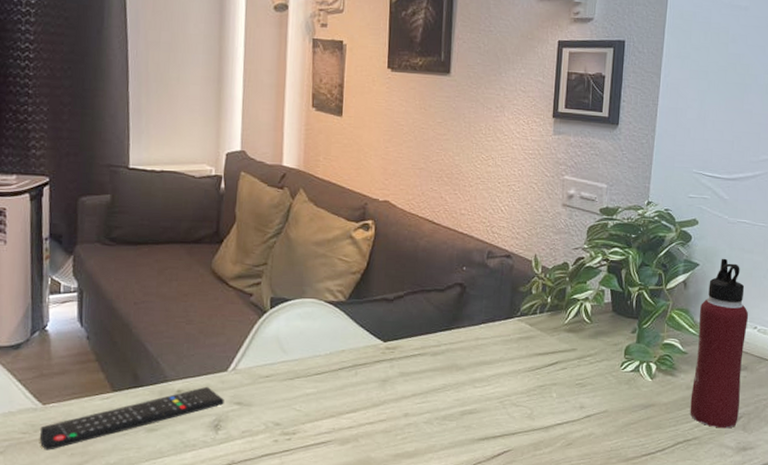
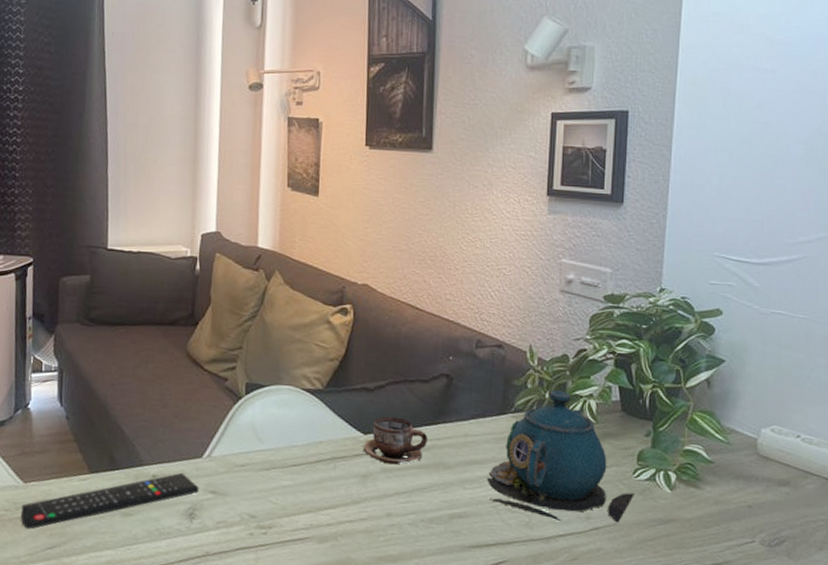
cup: none [382,324,442,369] -> present [363,416,428,465]
teapot: none [495,294,621,411] -> present [486,390,635,523]
water bottle: present [690,258,749,429] -> none [719,354,790,553]

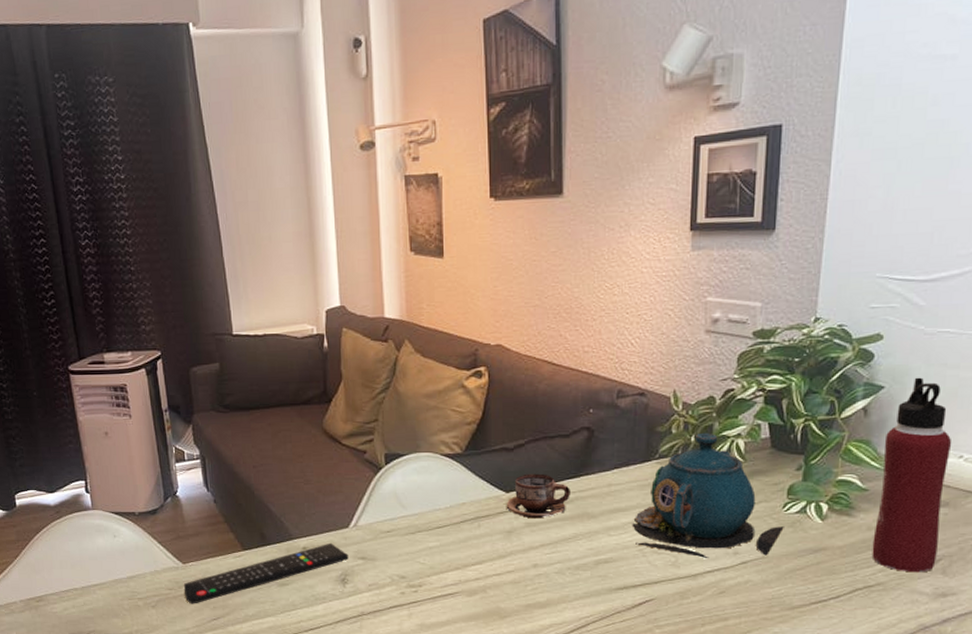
water bottle: none [719,354,790,553] -> present [872,377,952,573]

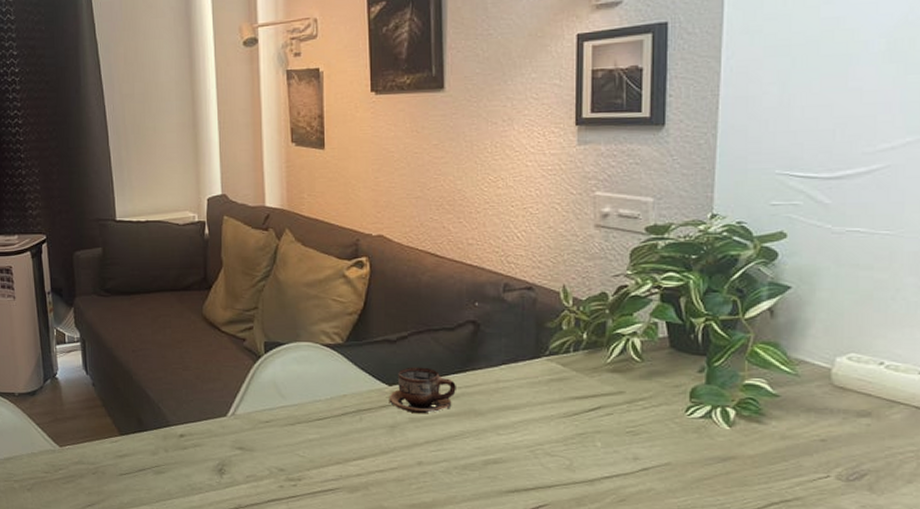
remote control: present [183,542,349,604] -> none [59,431,226,489]
teapot: present [632,432,784,558] -> none [522,329,688,463]
water bottle: present [872,377,952,573] -> none [787,278,871,488]

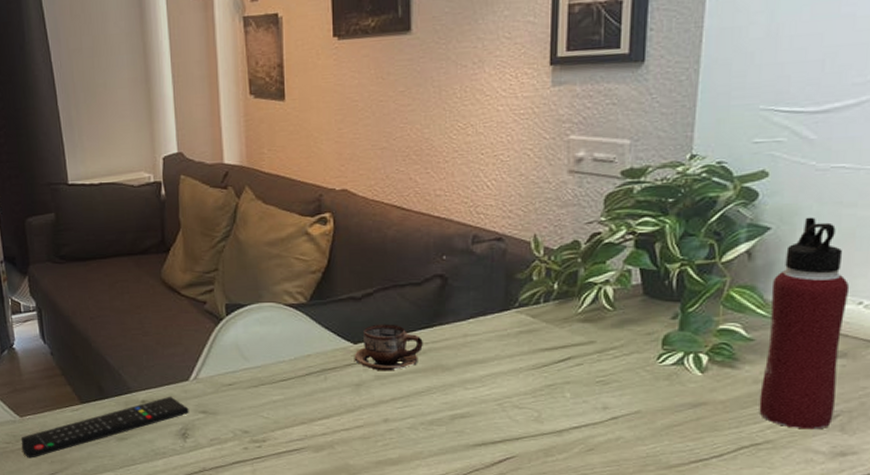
remote control: none [59,431,226,489] -> present [21,396,189,458]
water bottle: none [787,278,871,488] -> present [759,217,850,430]

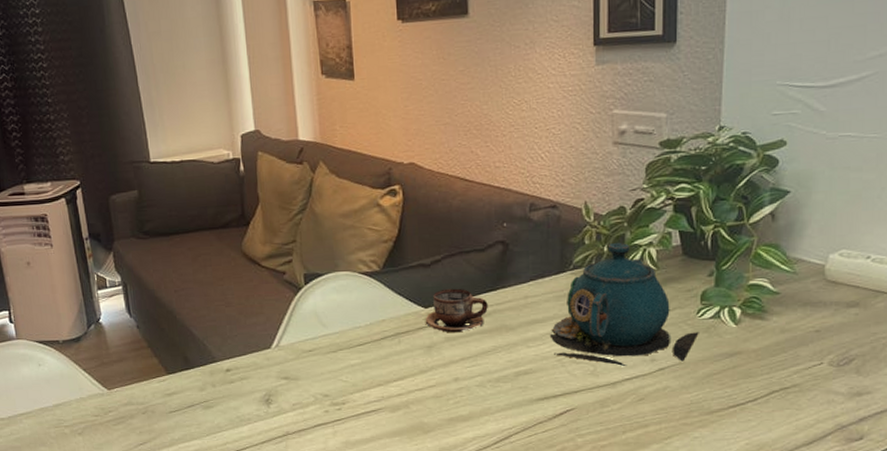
remote control: present [21,396,189,458] -> none [109,364,272,430]
teapot: none [490,279,659,413] -> present [549,242,699,366]
water bottle: present [759,217,850,430] -> none [786,181,859,373]

